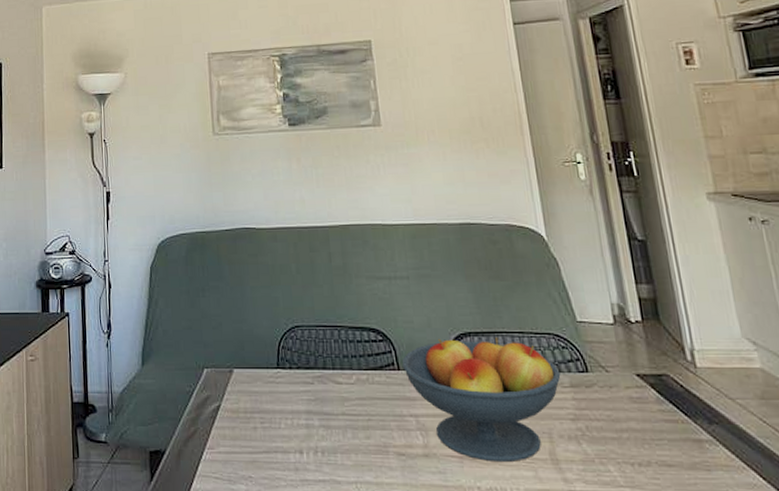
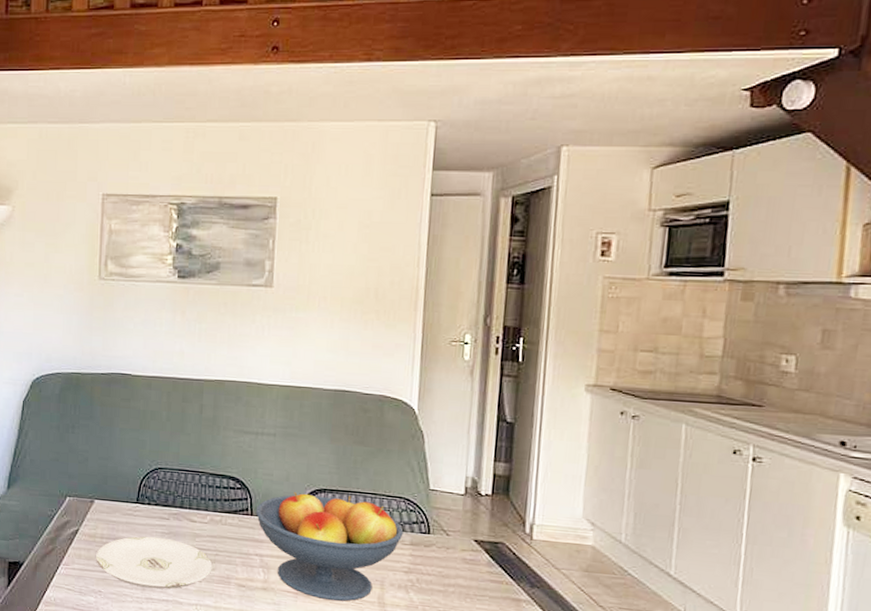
plate: none [241,405,367,468] -> present [96,536,213,589]

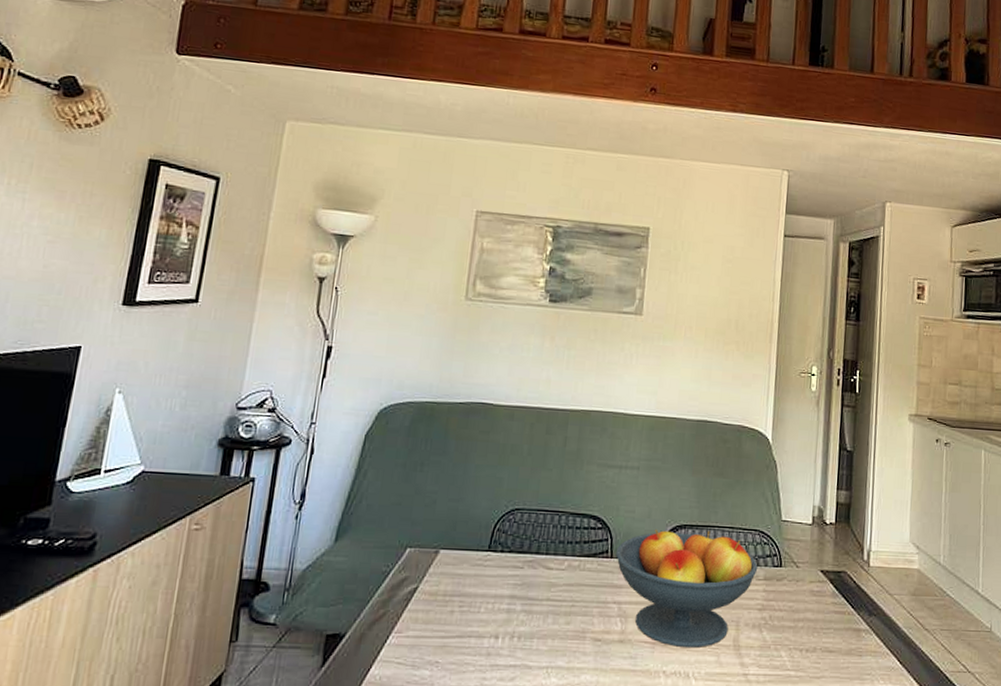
plate: present [96,536,213,589] -> none [435,589,568,653]

